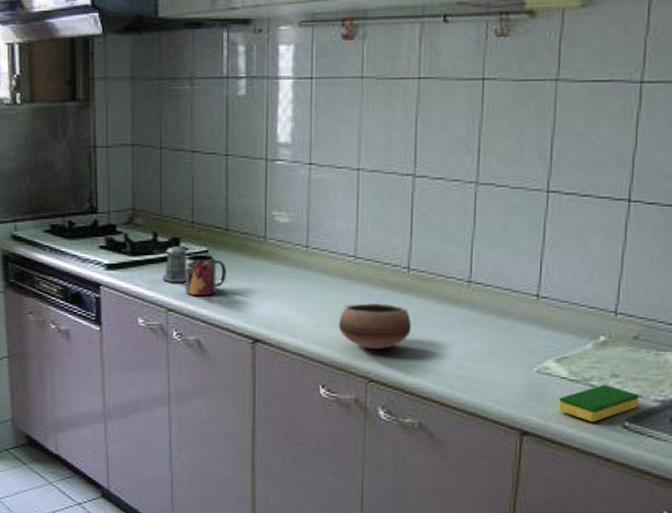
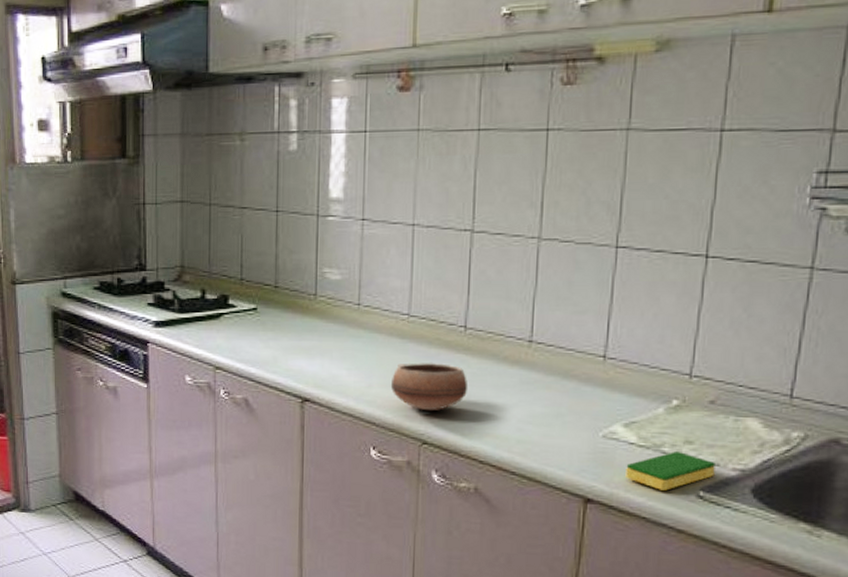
pepper shaker: present [152,245,187,283] -> none [200,303,236,341]
mug: present [185,254,226,297] -> none [233,312,275,355]

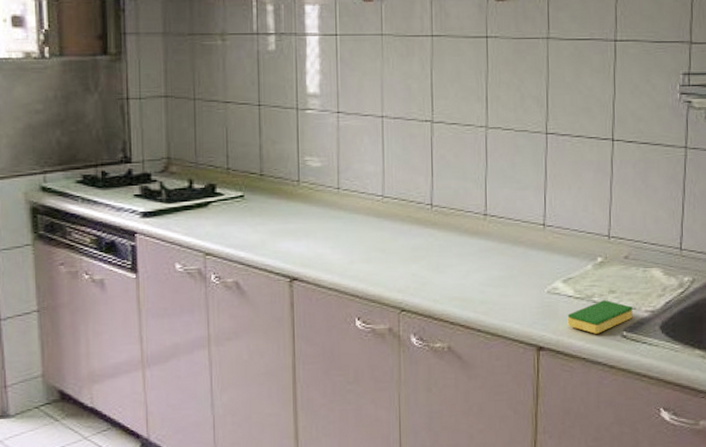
bowl: present [390,363,468,411] -> none [370,238,437,281]

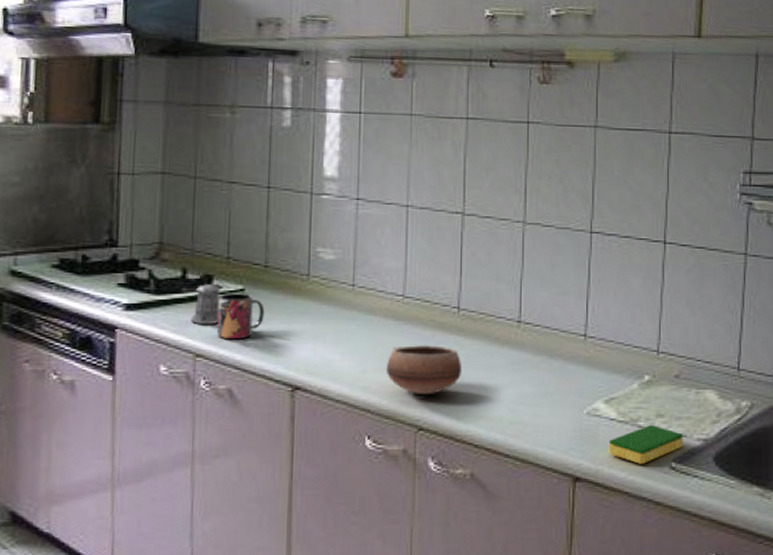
pepper shaker: none [188,191,224,228] -> present [180,283,221,325]
mug: none [221,199,263,240] -> present [217,293,265,340]
bowl: none [370,238,437,281] -> present [385,345,463,395]

